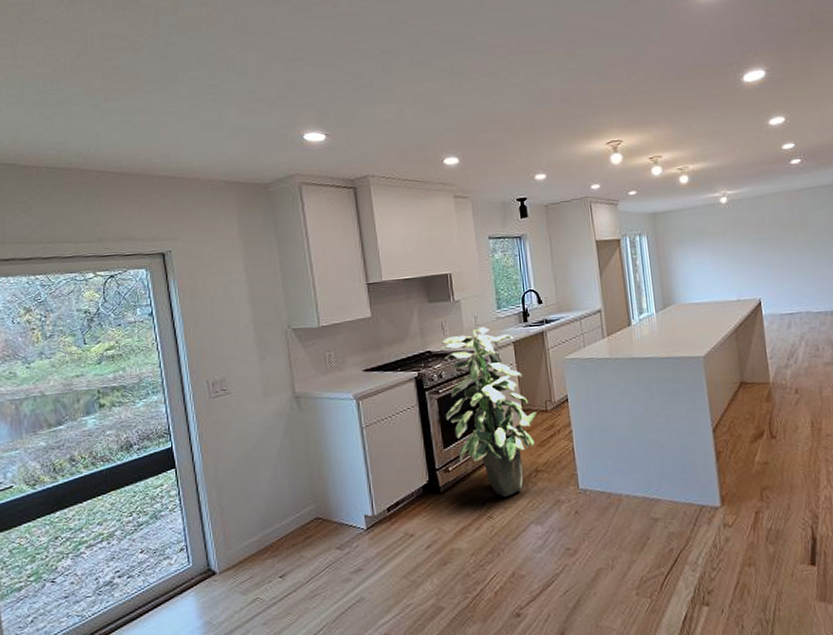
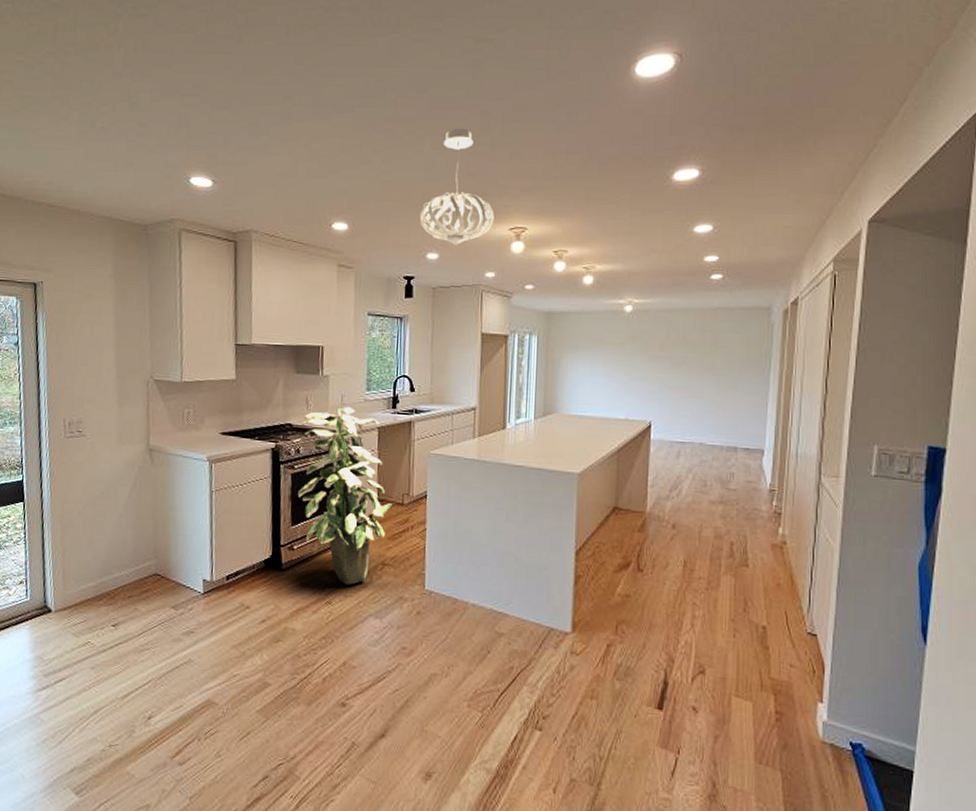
pendant light: none [523,59,592,165] -> present [419,128,494,246]

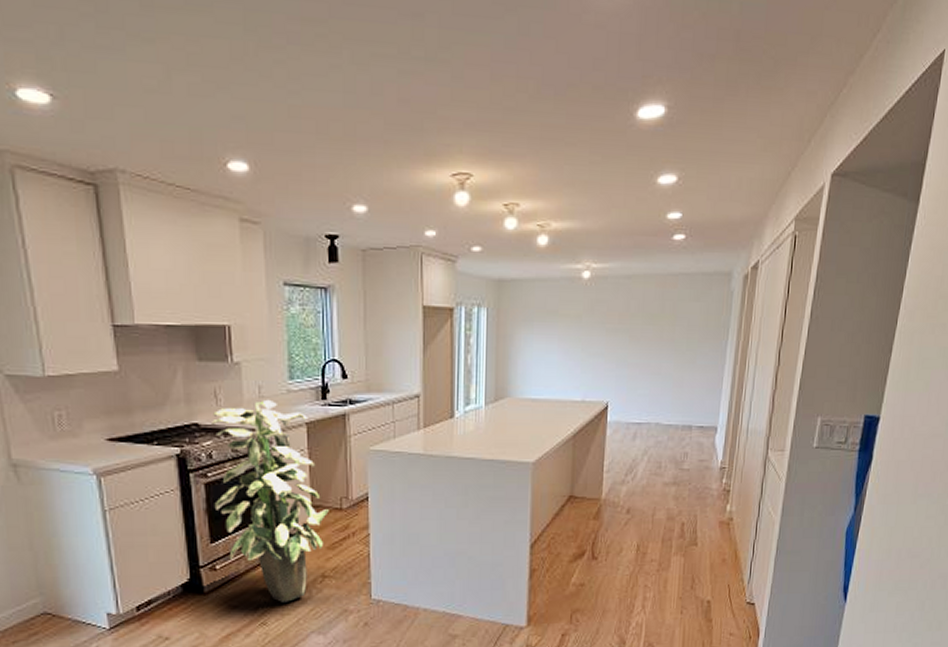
pendant light: present [419,128,494,246] -> none [340,34,433,196]

